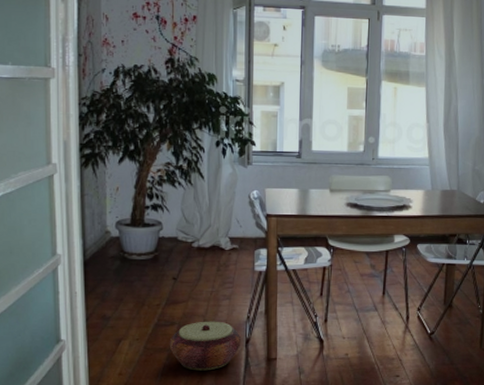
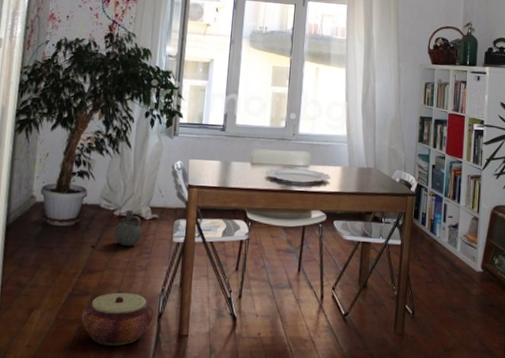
ceramic jug: none [194,242,223,276] -> present [113,211,143,246]

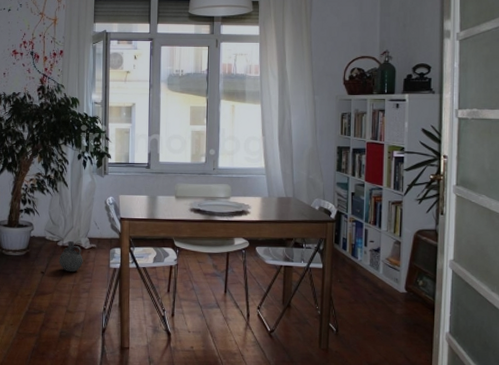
woven basket: present [81,292,155,346] -> none [37,311,99,356]

